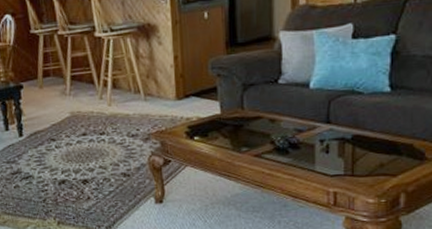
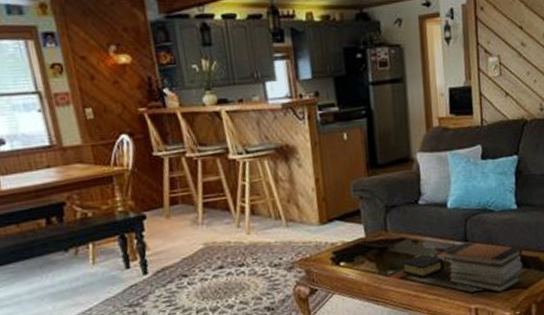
book: none [257,134,304,158] -> present [402,254,446,278]
book stack: none [302,124,393,178] -> present [443,241,523,293]

